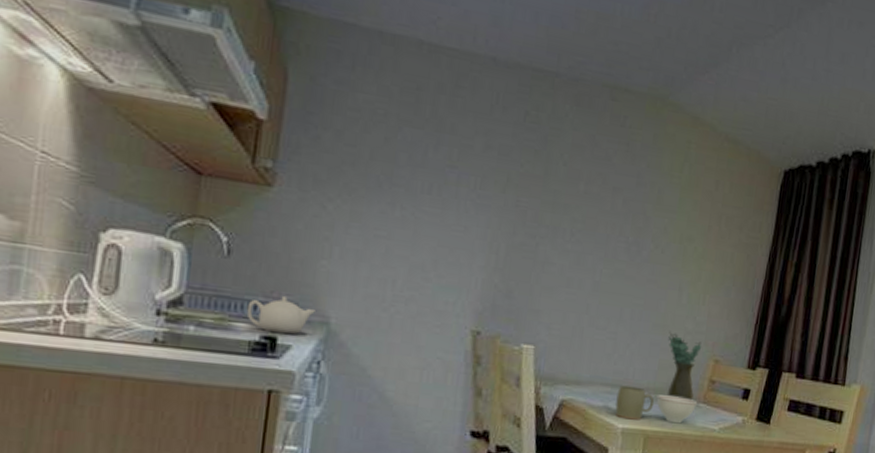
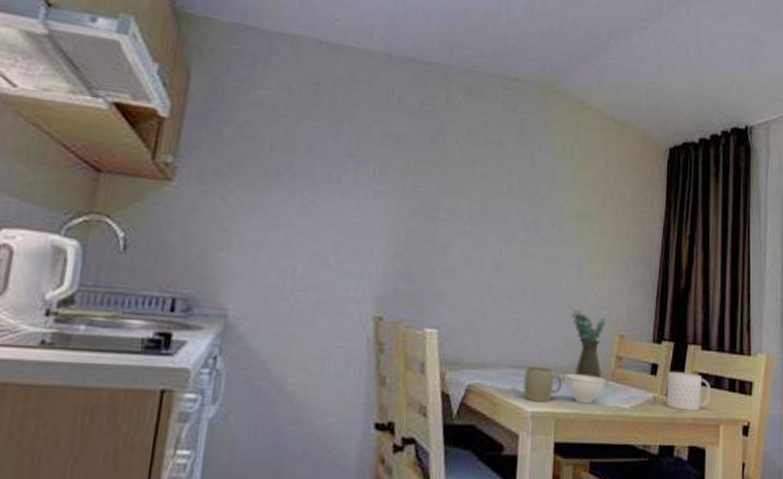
teapot: present [246,295,317,334] -> none [141,289,214,330]
mug: none [754,396,801,436] -> present [666,371,710,411]

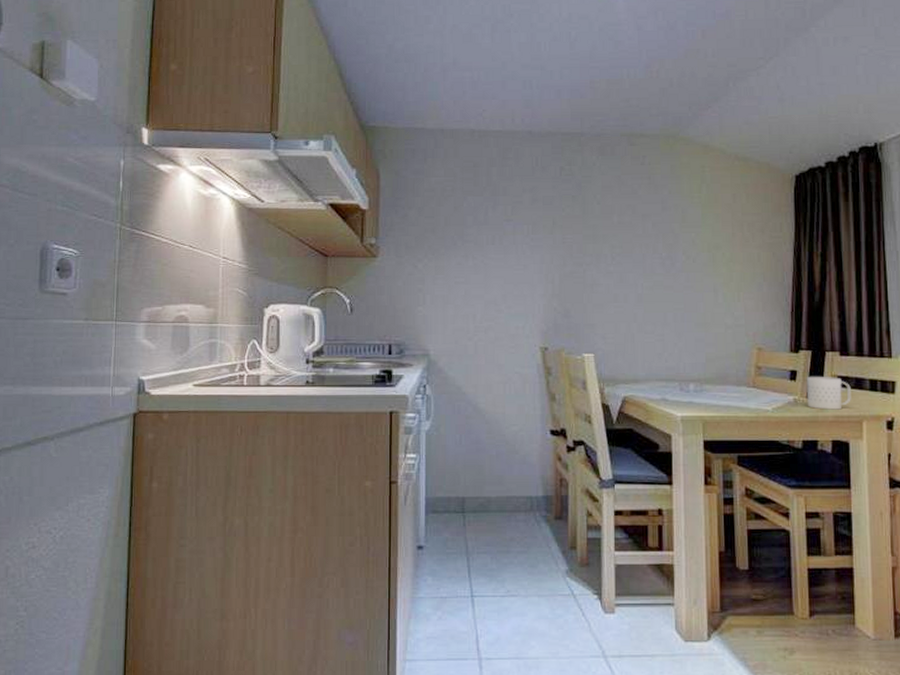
mug: present [523,366,563,402] -> none [672,379,707,408]
bowl: present [564,374,607,404] -> none [709,384,748,408]
vase: present [572,308,605,379] -> none [711,327,743,386]

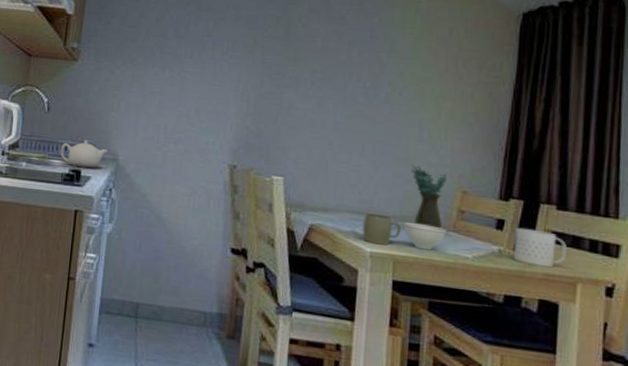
teapot: none [368,337,419,367] -> present [60,139,109,168]
mug: none [672,379,707,408] -> present [362,213,402,245]
bowl: none [709,384,748,408] -> present [403,222,447,251]
vase: none [711,327,743,386] -> present [411,164,447,229]

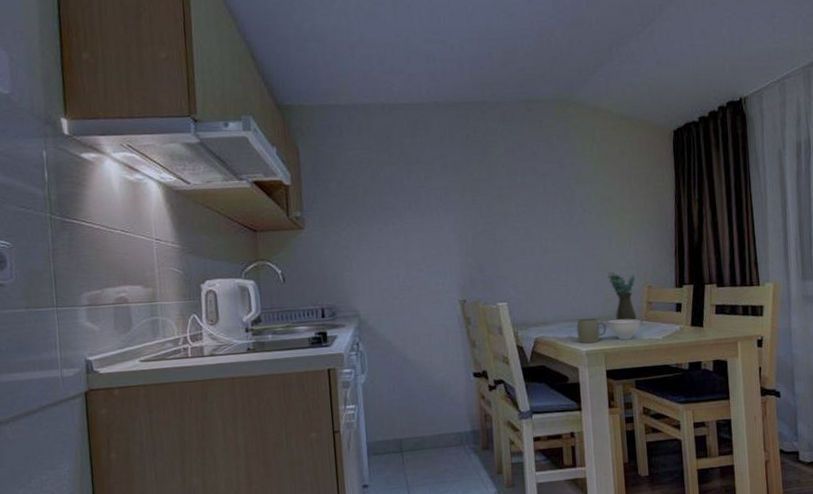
teapot: present [60,139,109,168] -> none [303,302,349,329]
mug: present [513,227,567,268] -> none [689,305,728,335]

